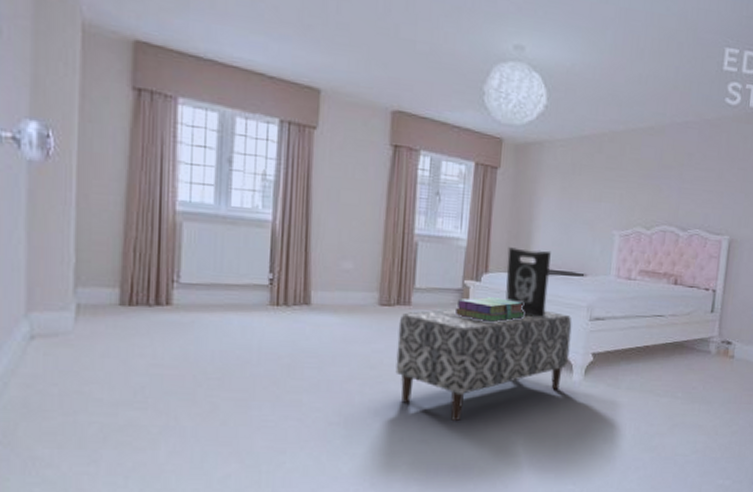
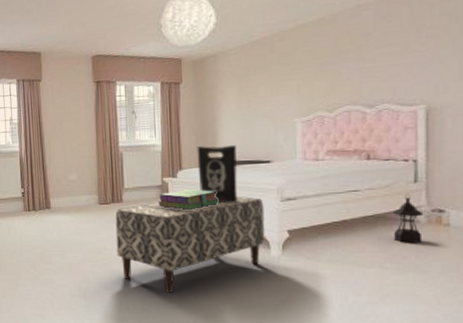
lantern: none [688,323,715,375] -> present [392,194,424,244]

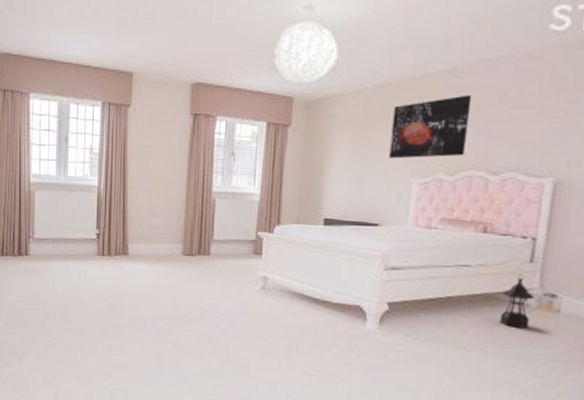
bench: present [115,196,265,293] -> none [198,258,366,360]
stack of books: present [158,189,219,211] -> none [249,247,317,272]
tote bag: present [197,144,238,203] -> none [297,200,343,268]
wall art: none [271,40,341,103] -> present [389,94,472,159]

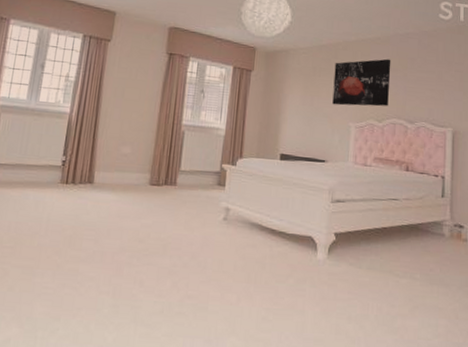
lantern: present [500,274,535,329] -> none [424,207,448,257]

